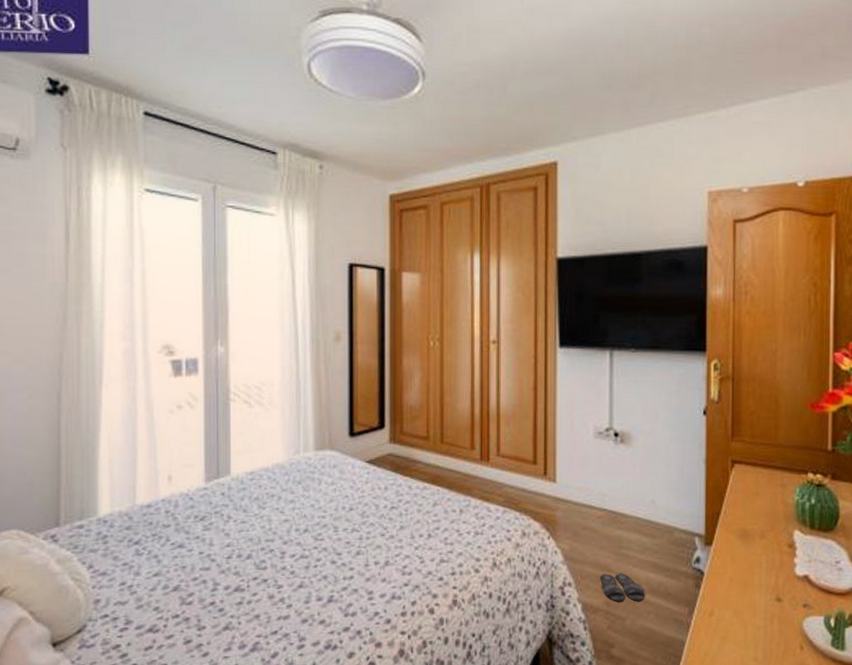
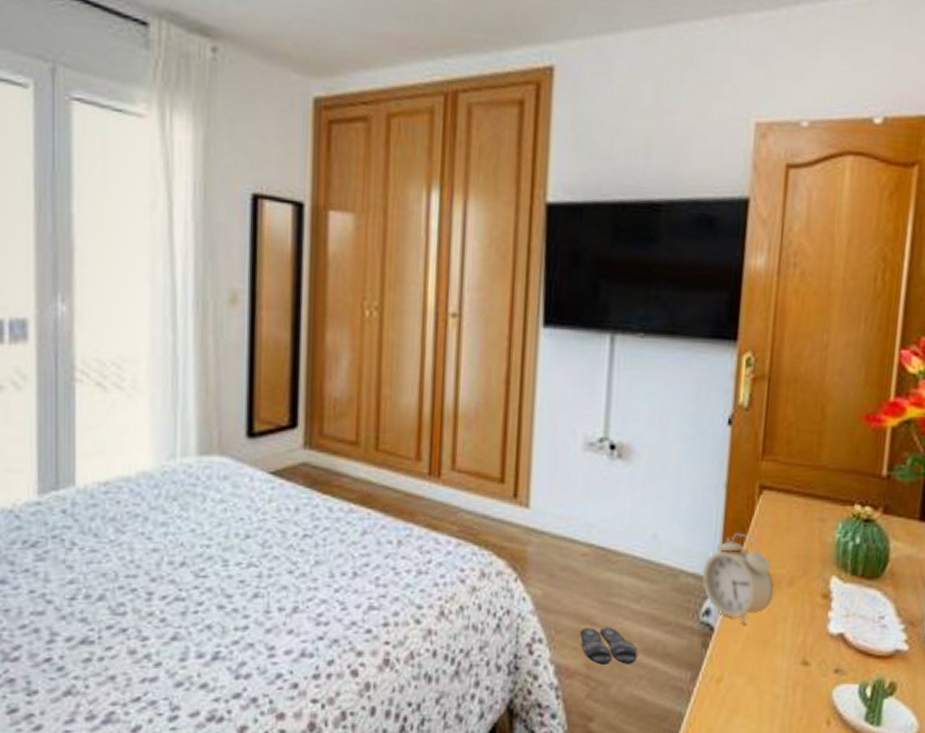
alarm clock: none [691,497,748,570] -> present [702,533,773,625]

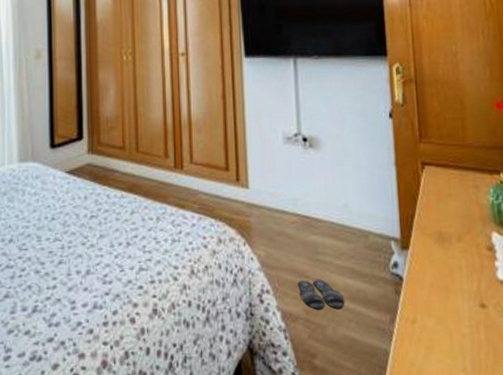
alarm clock: present [702,533,773,625] -> none [386,200,446,275]

